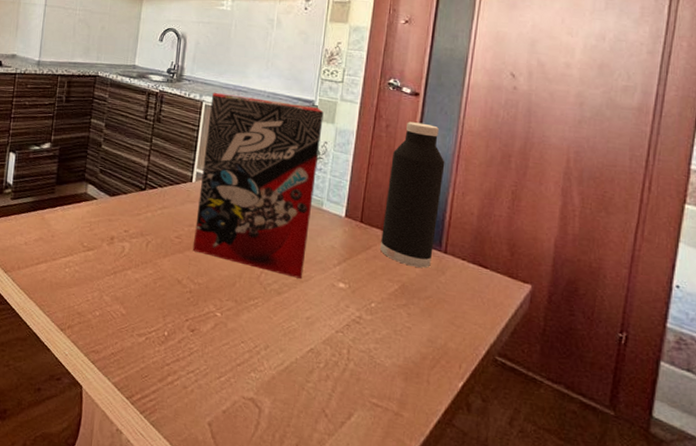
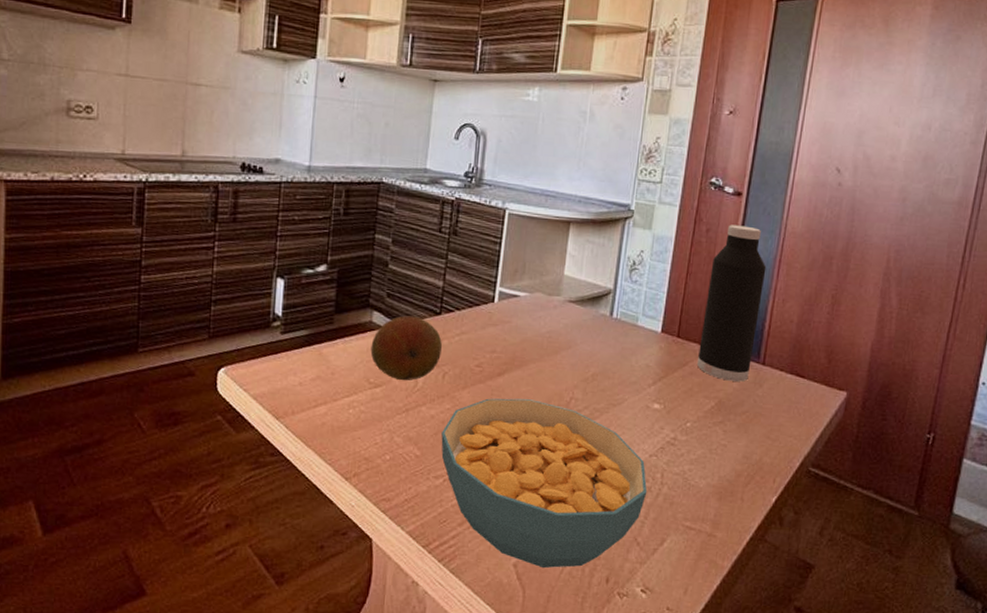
fruit: none [85,189,146,247] -> present [370,315,442,381]
cereal bowl: none [144,267,334,432] -> present [441,398,648,569]
cereal box: present [192,92,324,279] -> none [495,198,640,402]

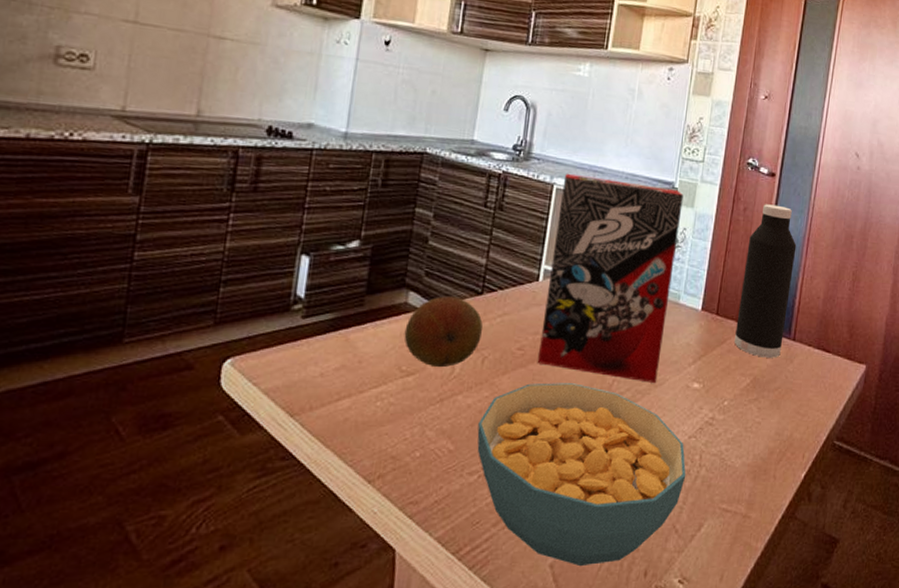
cereal box: none [495,198,640,402] -> present [537,173,684,383]

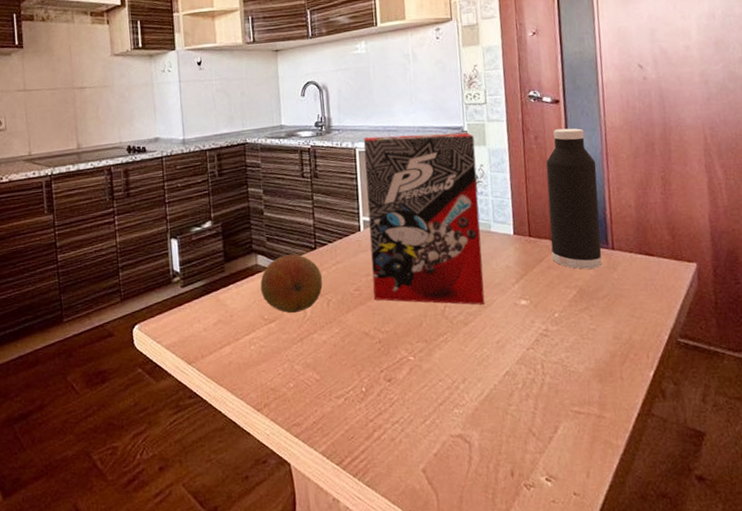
cereal bowl: present [477,383,686,567] -> none [335,313,532,470]

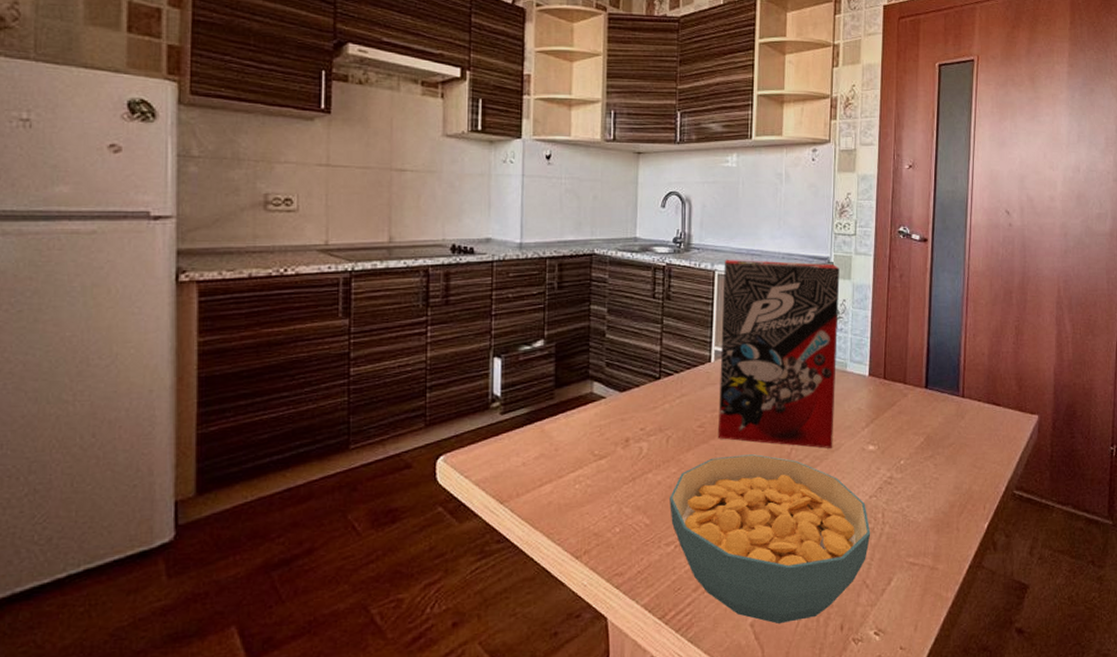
fruit: present [260,254,323,314] -> none [593,383,663,450]
cereal bowl: none [335,313,532,470] -> present [670,454,871,625]
water bottle: present [546,128,602,269] -> none [903,269,956,416]

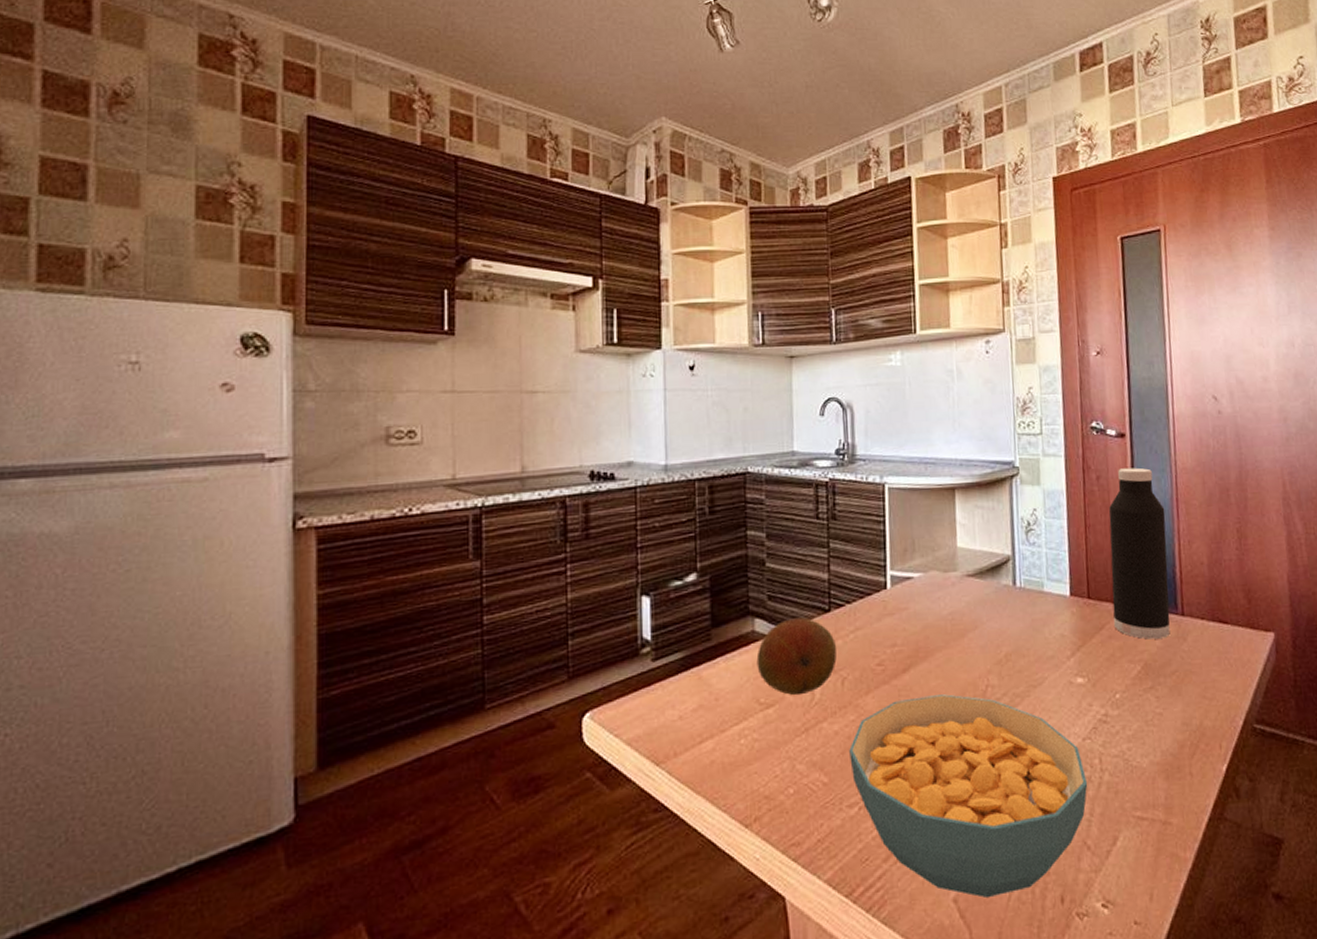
fruit: none [593,383,663,450] -> present [756,617,837,696]
cereal box: present [717,259,840,448] -> none [894,468,1035,684]
water bottle: none [903,269,956,416] -> present [1109,467,1170,639]

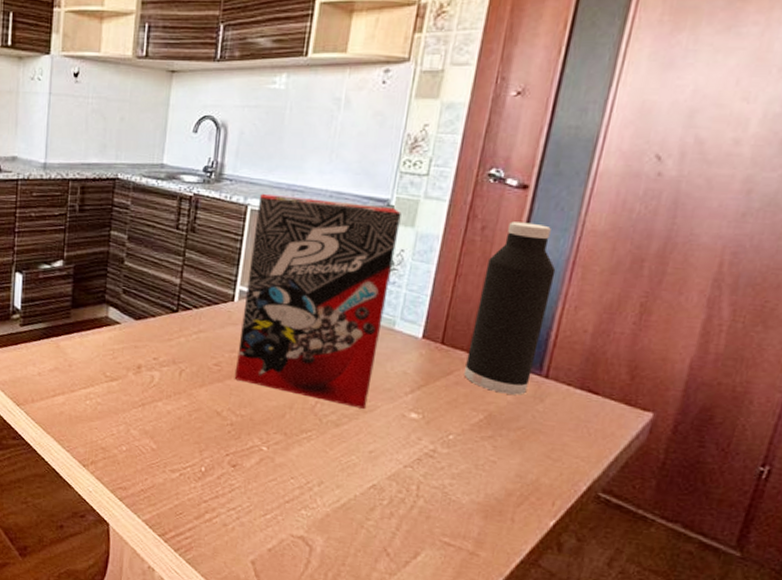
fruit: present [756,617,837,696] -> none [106,312,179,376]
cereal bowl: present [849,694,1088,899] -> none [177,397,401,571]
cereal box: none [894,468,1035,684] -> present [234,193,402,409]

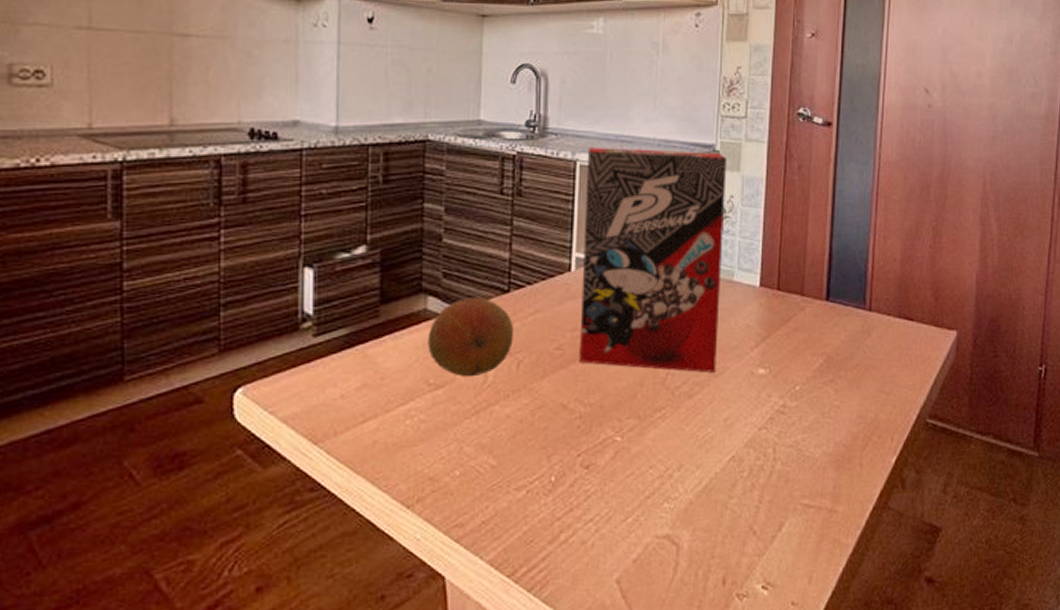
fruit: none [106,312,179,376] -> present [427,297,513,377]
water bottle: present [463,221,556,395] -> none [800,158,864,333]

